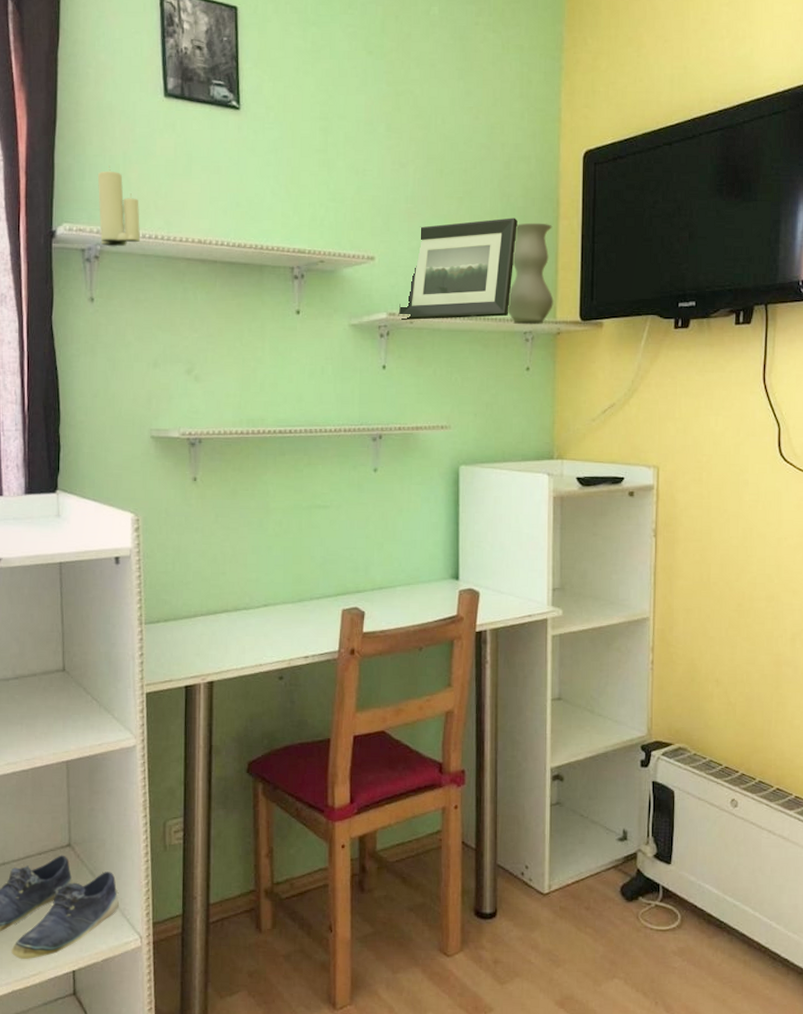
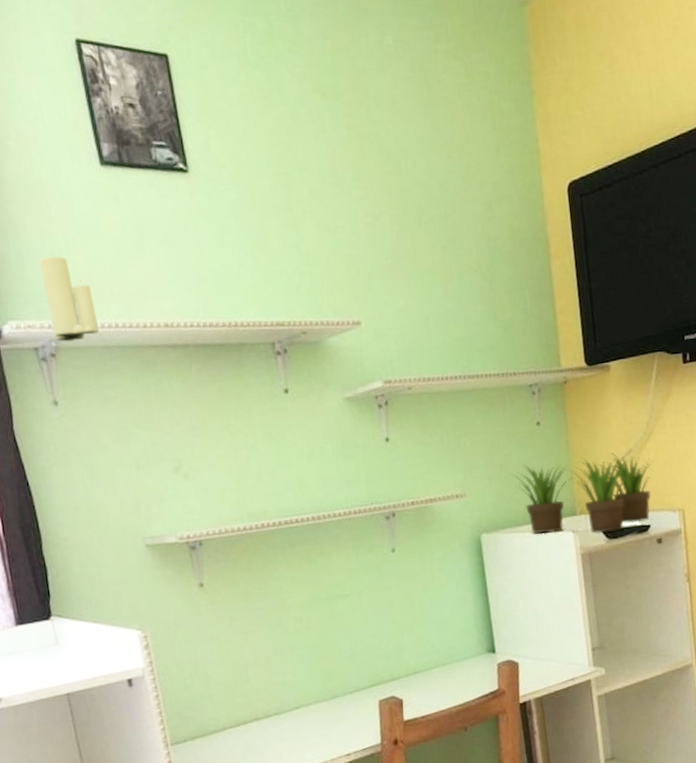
picture frame: present [398,218,518,321] -> none [394,263,511,388]
plant: none [494,404,636,480] -> present [509,453,655,534]
vase: present [508,222,554,325] -> none [507,265,557,378]

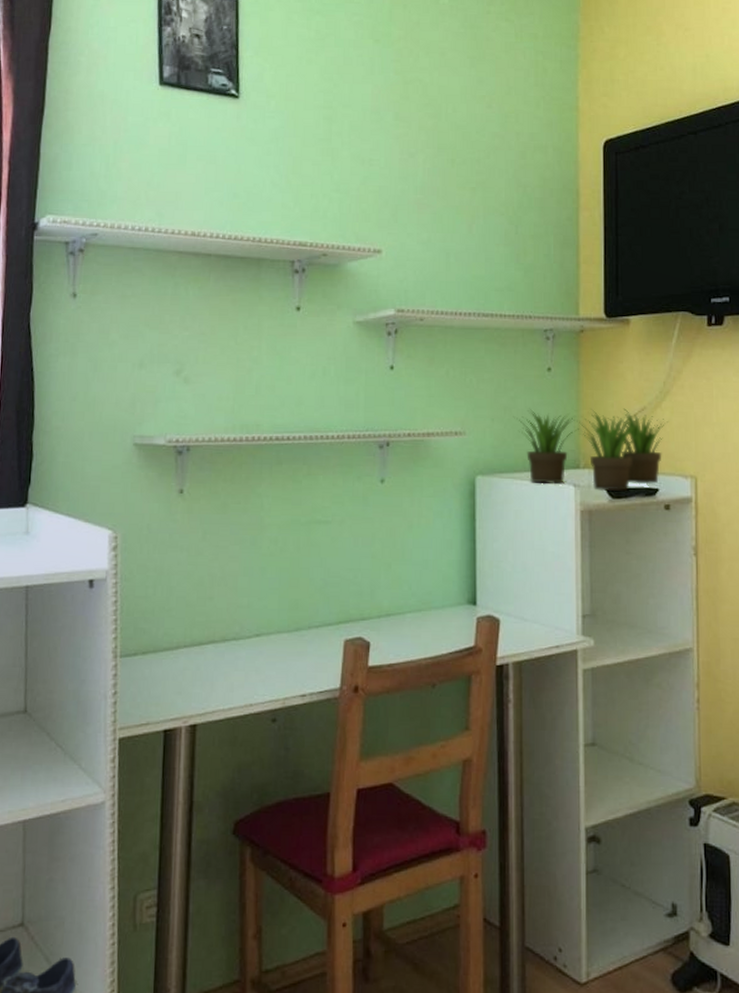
candle: present [38,250,100,342] -> none [85,155,130,240]

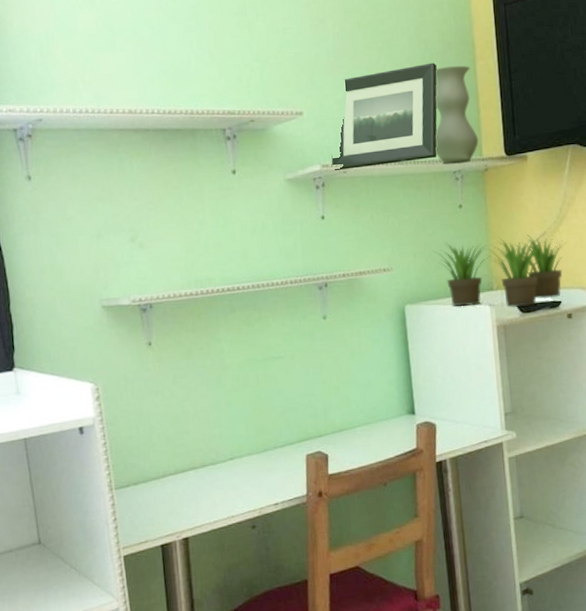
picture frame: none [407,209,535,318] -> present [331,62,437,171]
vase: none [526,214,576,322] -> present [435,65,479,165]

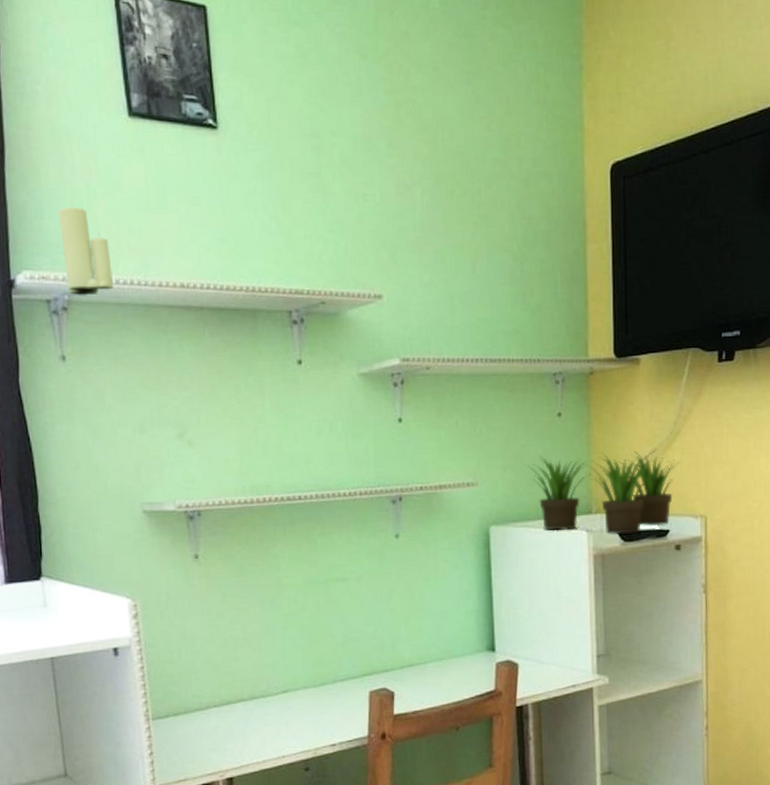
candle: none [21,45,72,125] -> present [58,201,114,296]
picture frame: present [331,62,437,171] -> none [412,243,541,367]
vase: present [435,65,479,165] -> none [534,248,585,366]

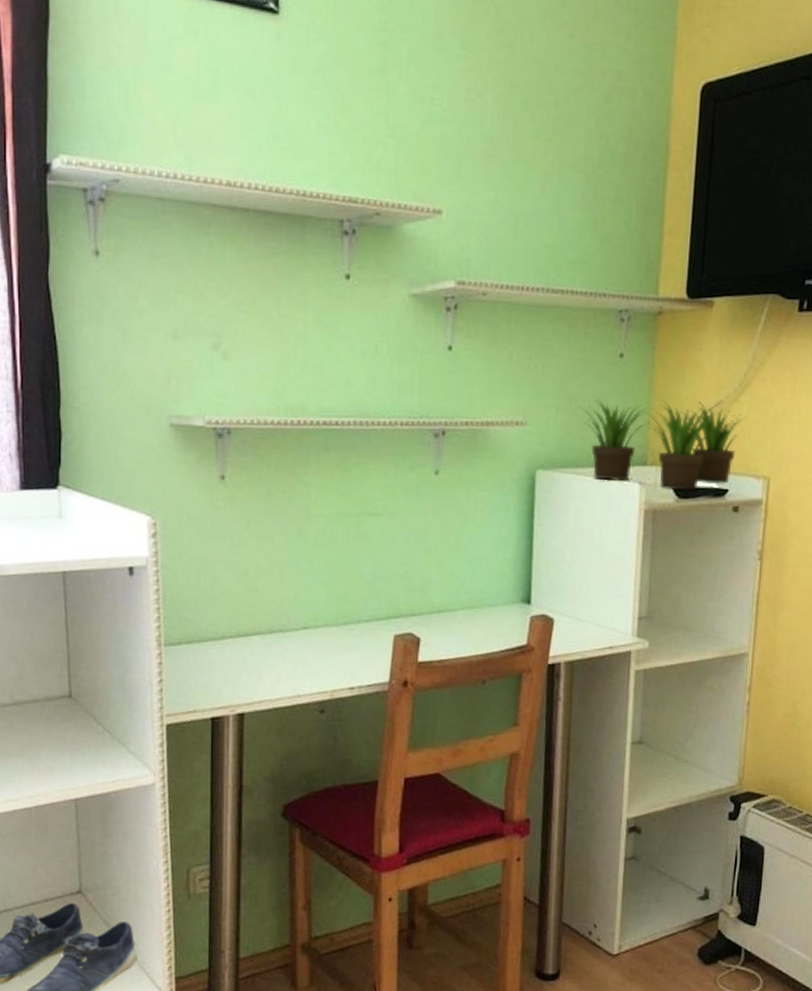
candle: present [58,201,114,296] -> none [101,82,156,187]

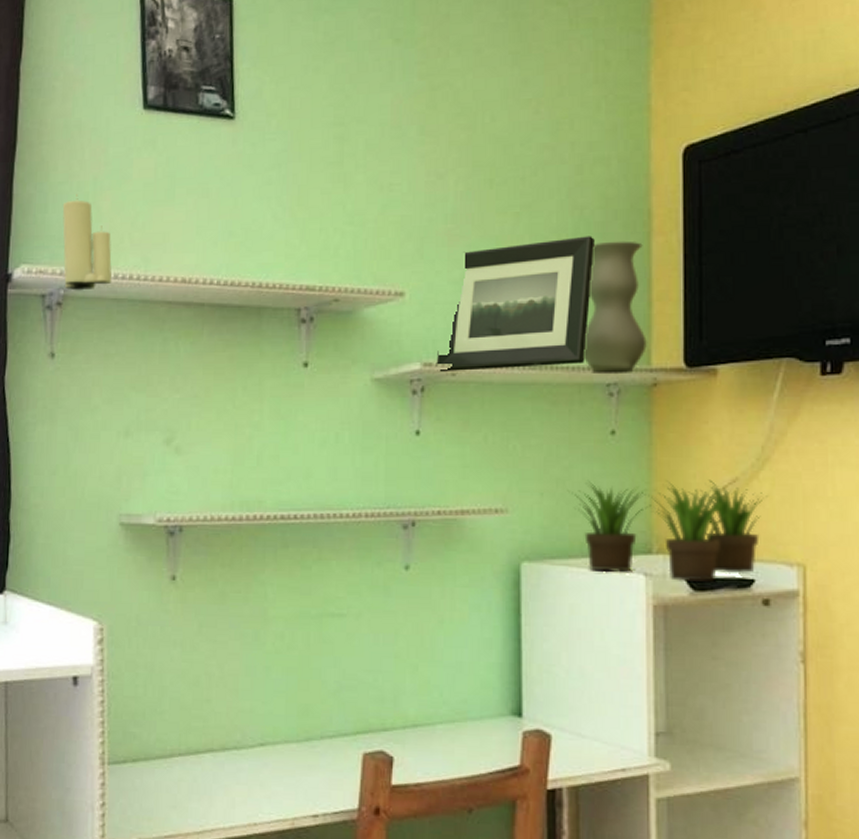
candle: none [101,82,156,187] -> present [62,194,112,291]
picture frame: none [468,166,617,292] -> present [436,236,595,373]
vase: none [601,173,659,302] -> present [584,241,647,375]

